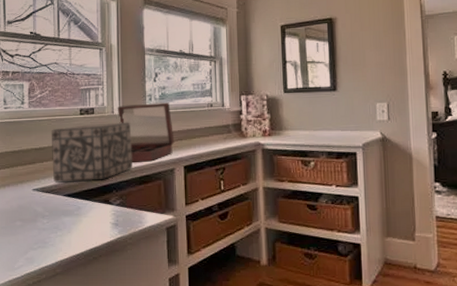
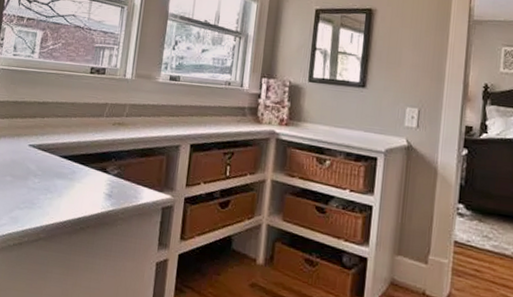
decorative box: present [51,122,132,183] -> none [52,84,141,146]
jewelry box: present [117,102,175,162] -> none [129,70,186,134]

